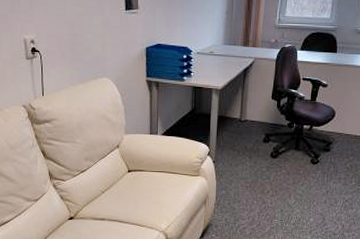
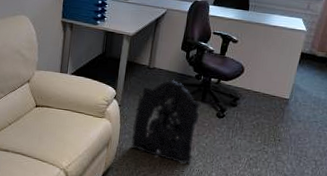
backpack: none [228,131,295,213] -> present [131,80,201,164]

